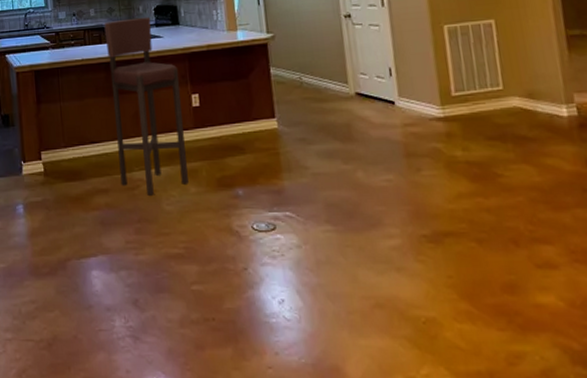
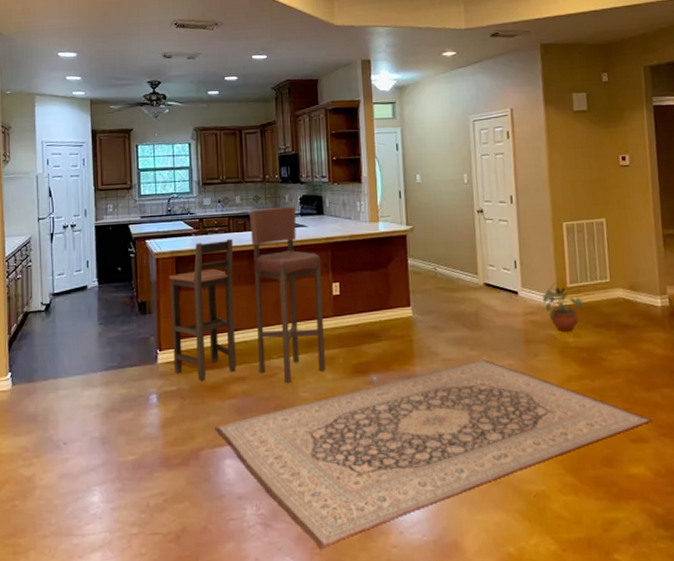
bar stool: none [29,51,99,193] -> present [169,238,236,381]
area rug: none [80,174,564,366] -> present [214,359,654,550]
potted plant: none [422,92,473,145] -> present [541,283,584,332]

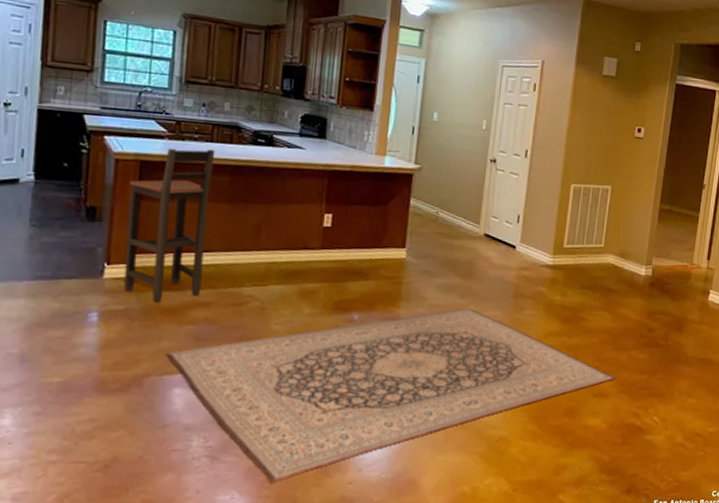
bar stool: present [249,206,326,383] -> none [227,120,316,313]
potted plant: present [541,283,584,332] -> none [537,242,576,290]

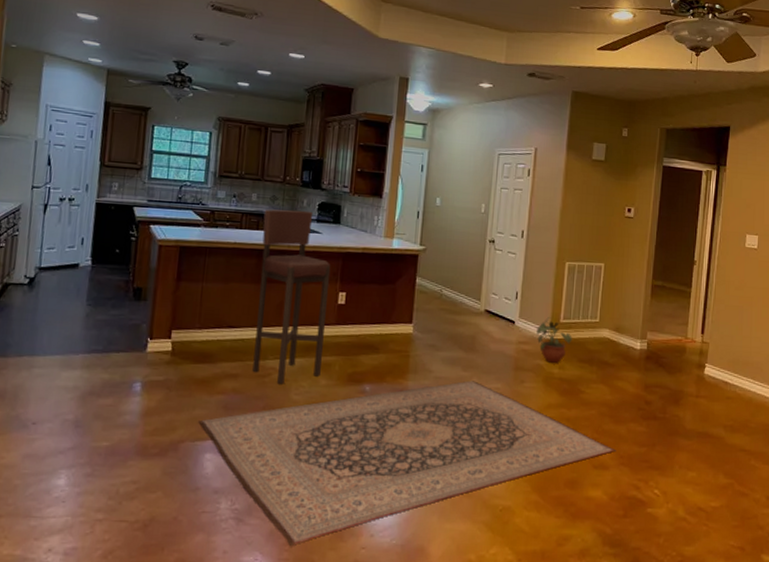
bar stool: present [123,148,216,303] -> none [163,234,244,374]
bar stool: none [227,120,316,313] -> present [252,209,331,384]
potted plant: none [537,242,576,290] -> present [536,317,573,363]

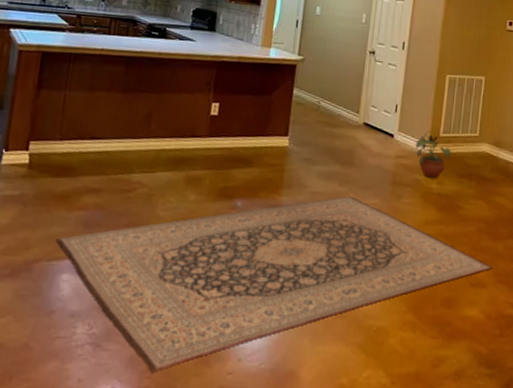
bar stool: present [252,209,331,384] -> none [116,14,205,200]

